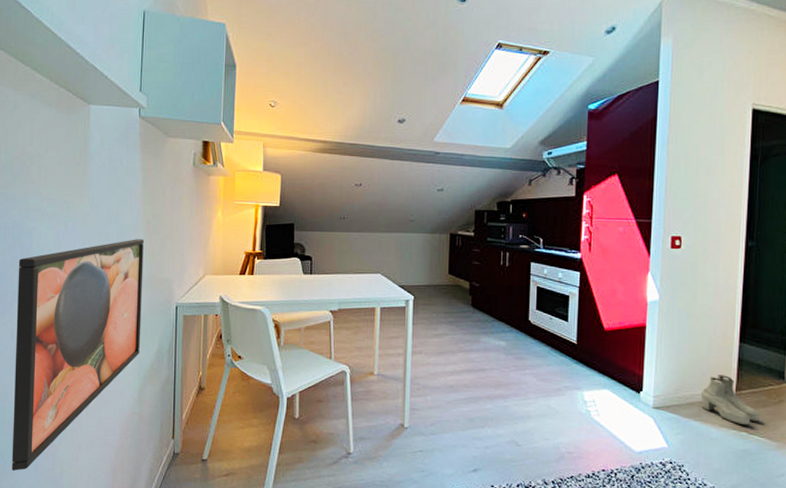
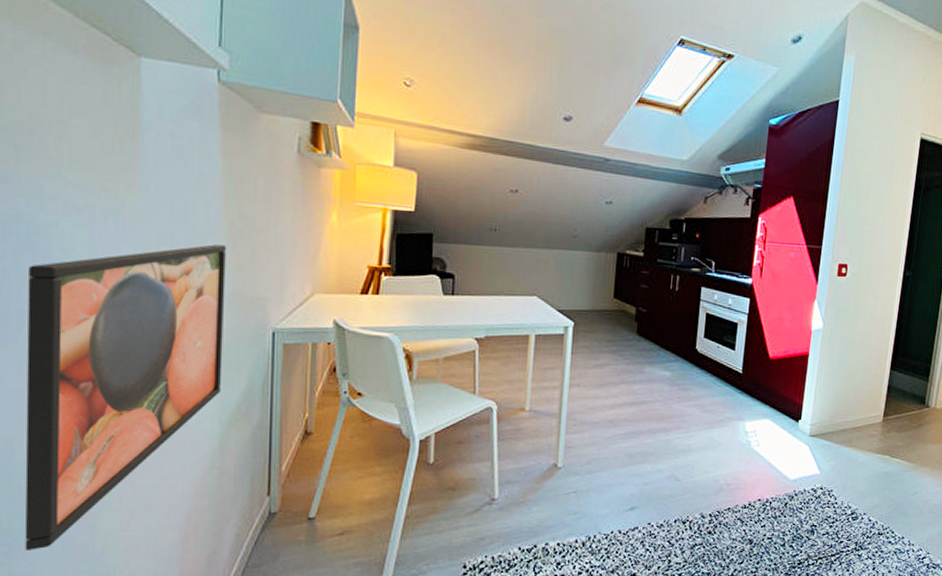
boots: present [700,375,760,426] -> none [852,402,902,450]

